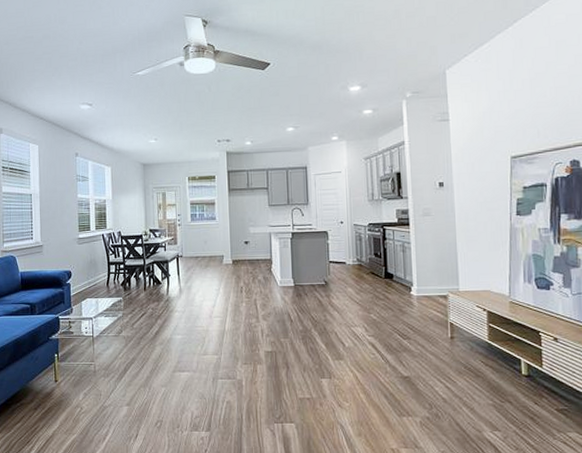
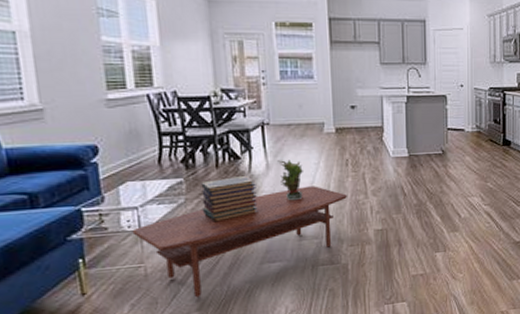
coffee table: none [88,309,242,394] -> present [132,186,347,298]
book stack: none [133,297,173,334] -> present [201,175,258,222]
potted plant: none [188,286,207,320] -> present [278,160,303,201]

